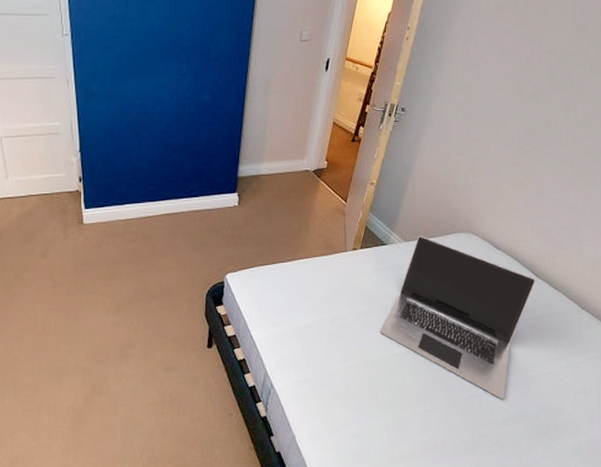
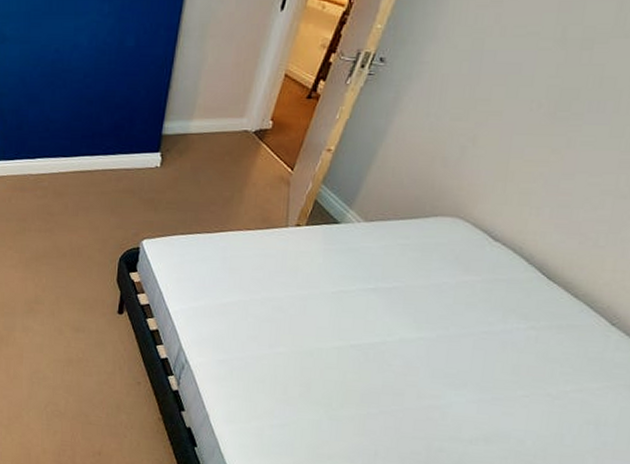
laptop: present [379,235,536,399] -> none [320,215,546,416]

